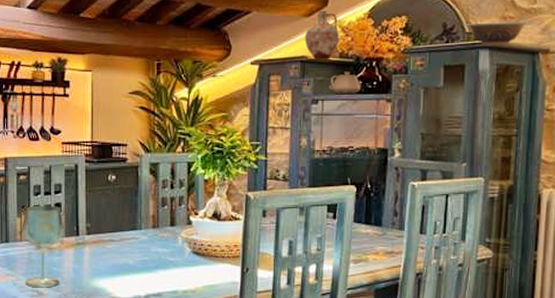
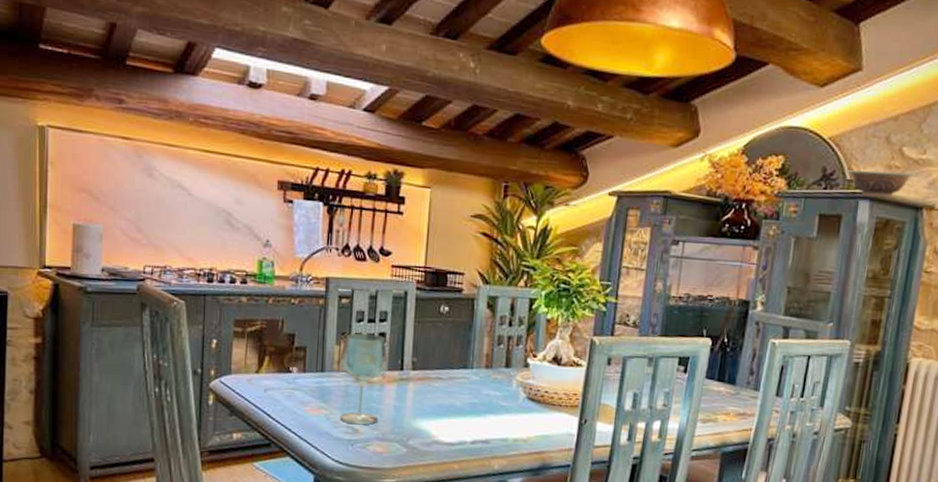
ceramic jug: present [304,10,340,61] -> none [669,141,709,198]
teapot: present [328,71,361,95] -> none [691,211,727,238]

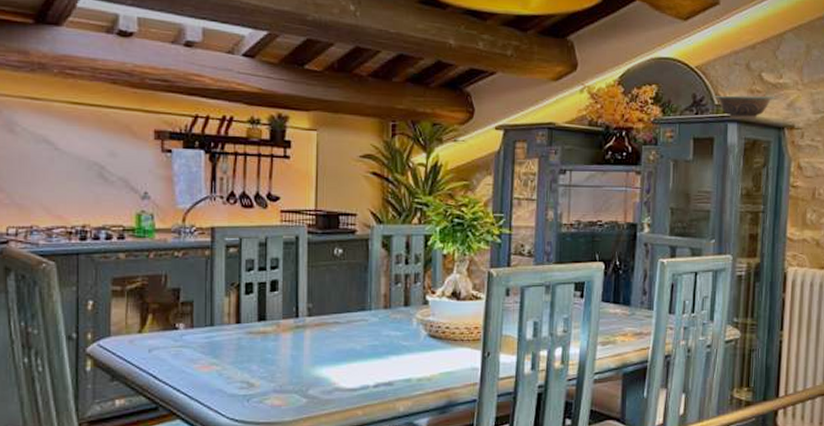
wine glass: present [339,333,388,425] -> none [230,282,282,379]

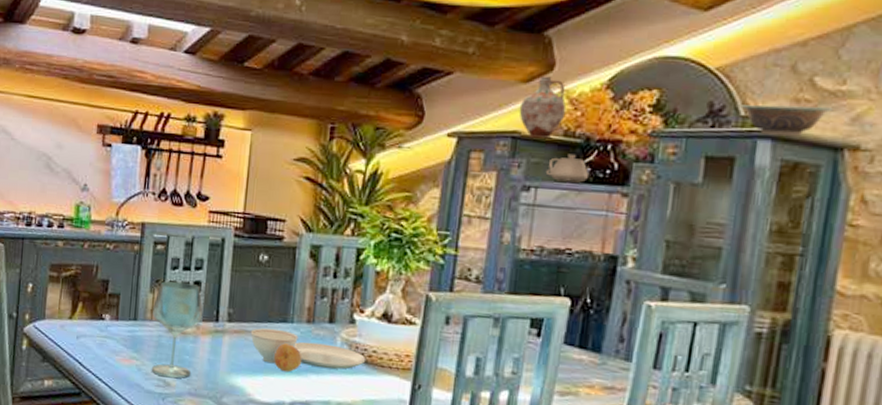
wine glass: none [230,282,282,379] -> present [151,281,203,379]
bowl: none [331,317,377,351] -> present [250,328,299,364]
fruit: none [356,330,382,357] -> present [274,343,302,373]
plate: none [373,326,441,349] -> present [293,342,366,370]
ceramic jug: none [552,75,589,128] -> present [519,76,567,139]
teapot: none [577,140,610,166] -> present [545,154,589,184]

